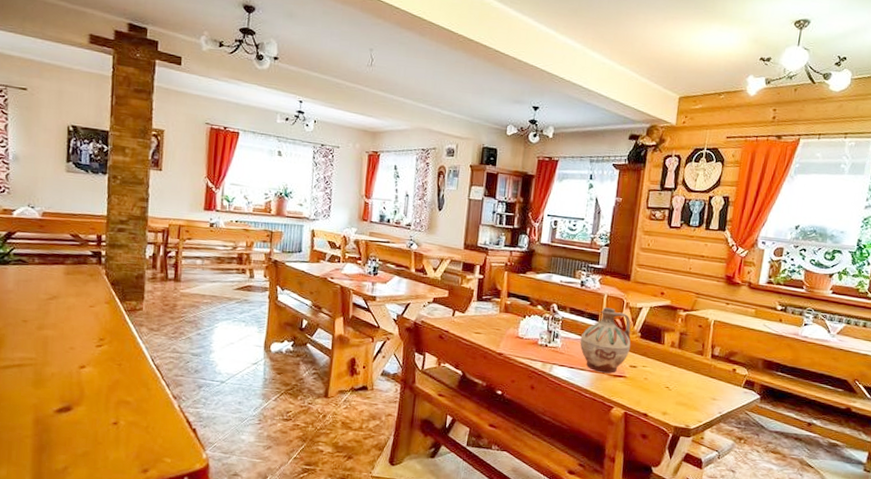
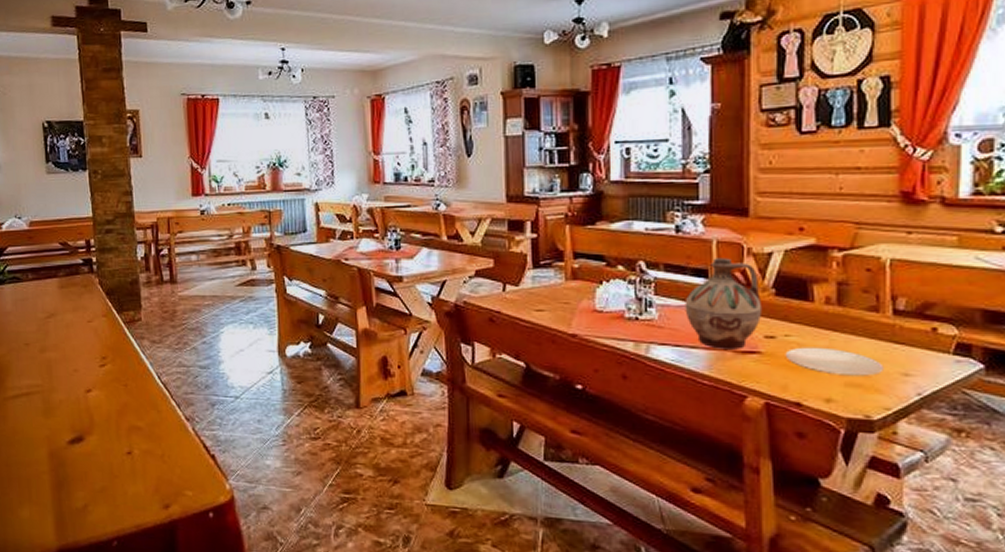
plate: none [641,375,702,399] -> present [785,347,884,378]

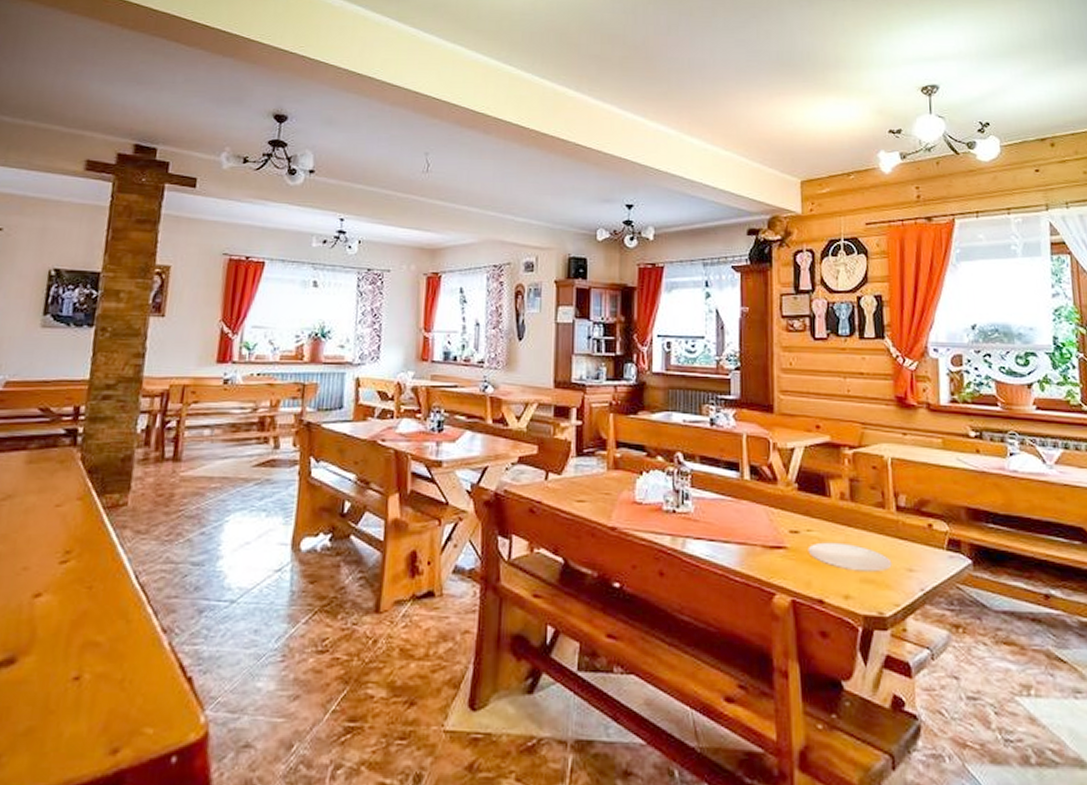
ceramic jug: present [685,258,763,349] -> none [718,452,787,544]

